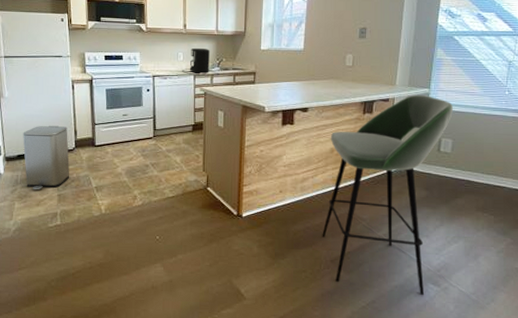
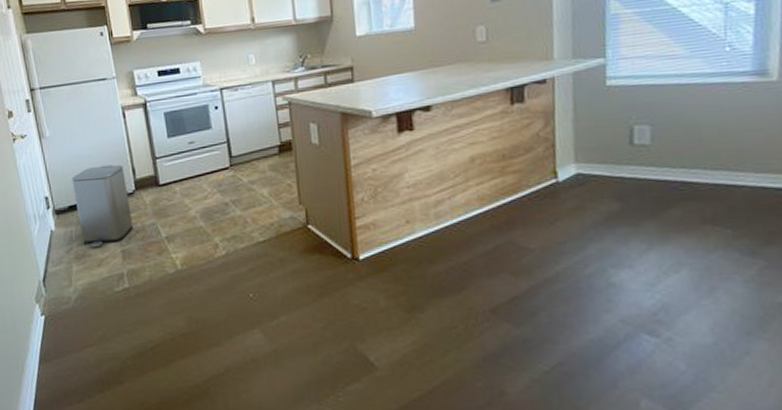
coffee maker: present [182,48,220,76] -> none [256,45,305,82]
bar stool: present [322,94,453,295] -> none [467,68,646,350]

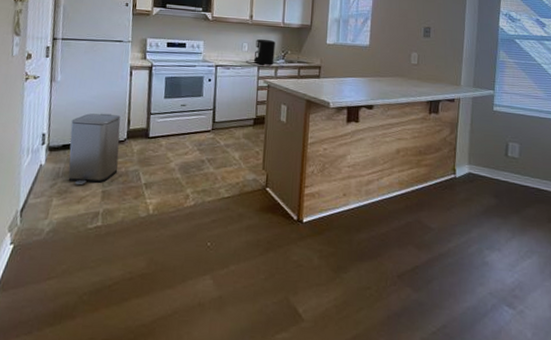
coffee maker: none [256,45,305,82] -> present [246,39,284,68]

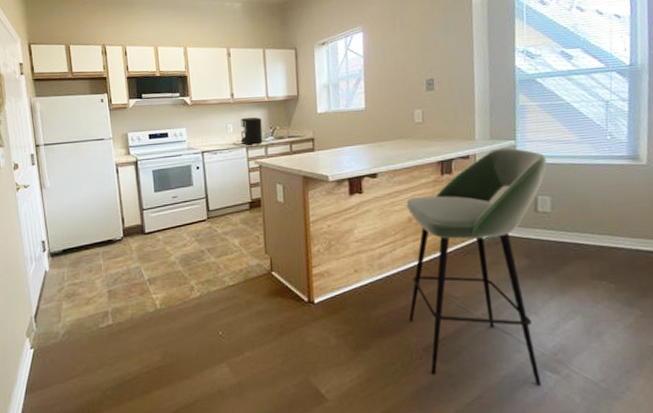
pedal bin: present [68,113,121,184] -> none [67,214,120,286]
bar stool: none [388,96,518,319] -> present [406,148,547,385]

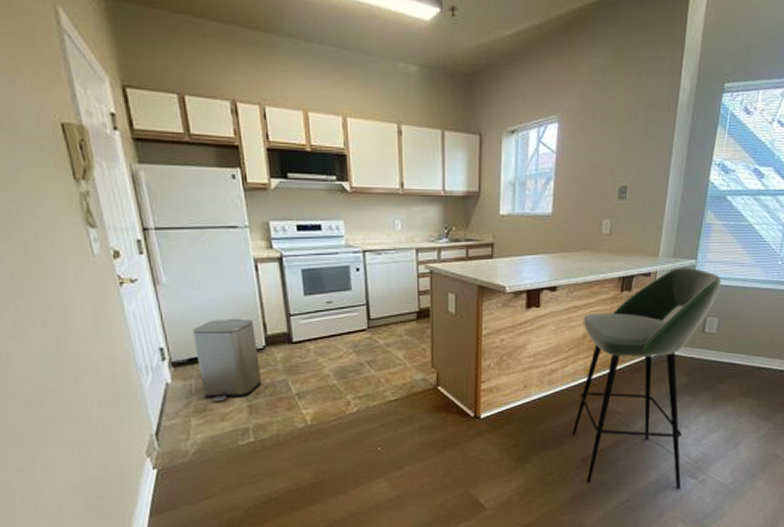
pedal bin: none [67,214,120,286] -> present [193,318,262,401]
coffee maker: present [233,117,274,148] -> none [401,214,449,249]

